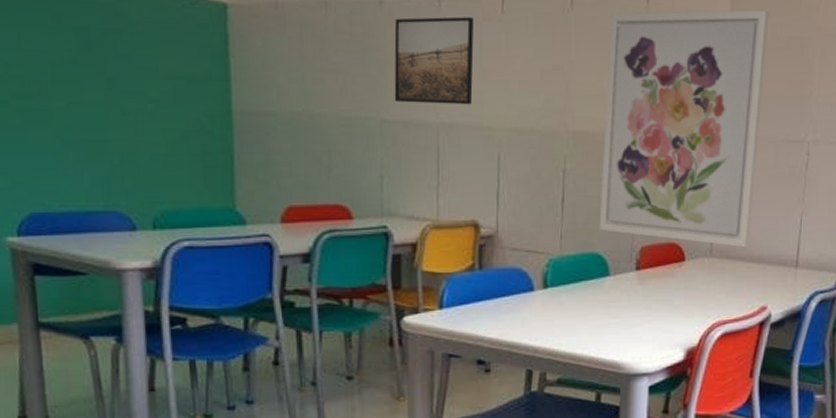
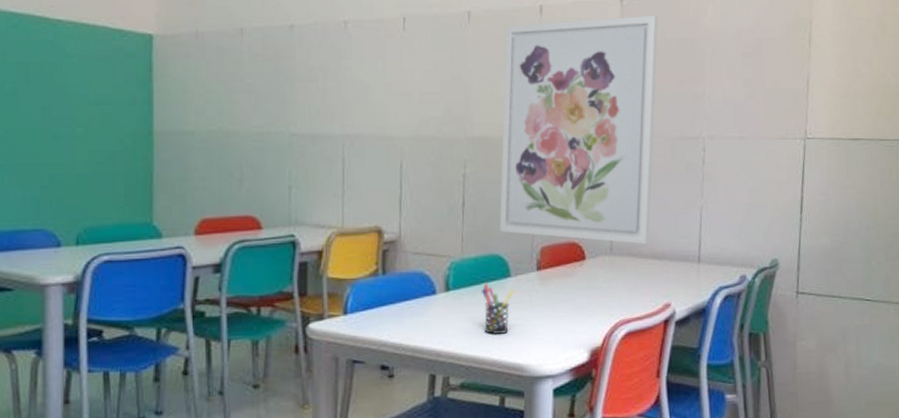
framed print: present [394,16,475,105] -> none [303,36,378,117]
pen holder: none [579,281,613,333] -> present [481,282,515,336]

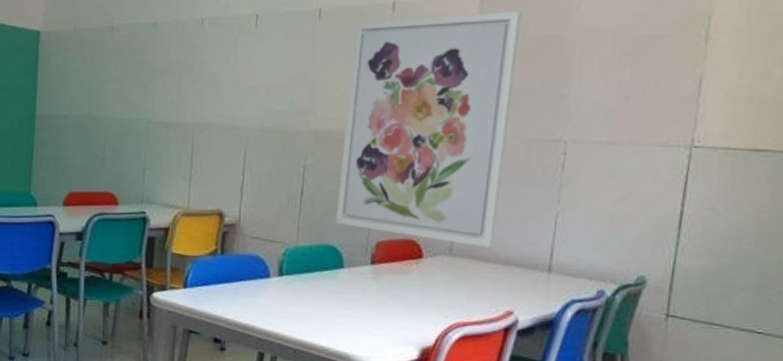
pen holder: present [481,282,515,336] -> none [313,271,347,323]

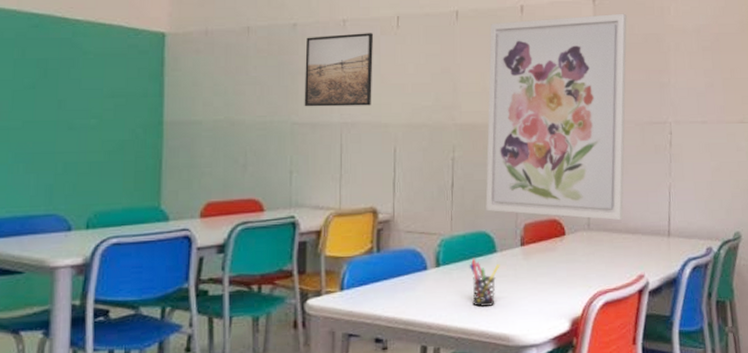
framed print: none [159,32,232,108] -> present [304,33,374,107]
pen holder: none [313,271,347,323] -> present [469,258,500,308]

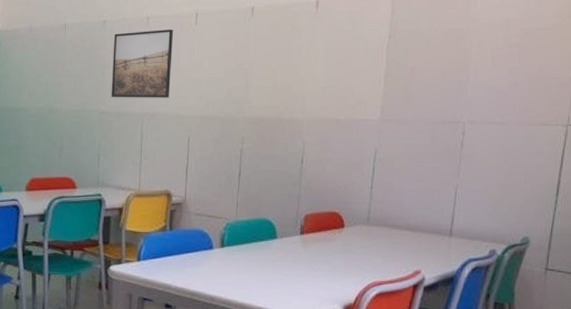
pen holder: present [469,258,500,308] -> none [250,242,280,287]
wall art: present [485,13,627,221] -> none [269,7,428,218]

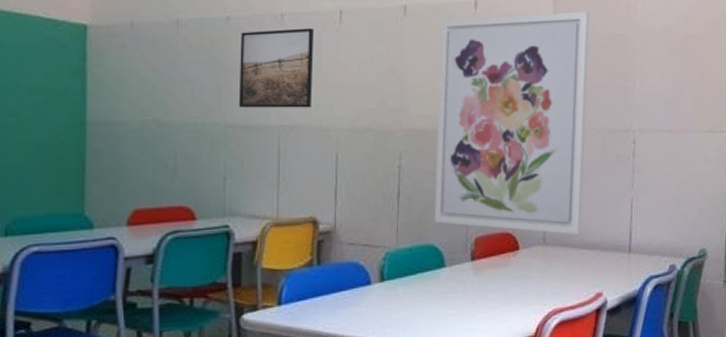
wall art: none [269,7,428,218] -> present [434,11,590,235]

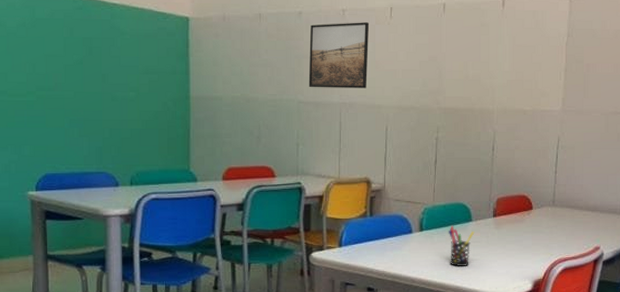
pen holder: none [415,272,449,325] -> present [448,225,475,267]
wall art: present [434,11,590,235] -> none [464,9,600,199]

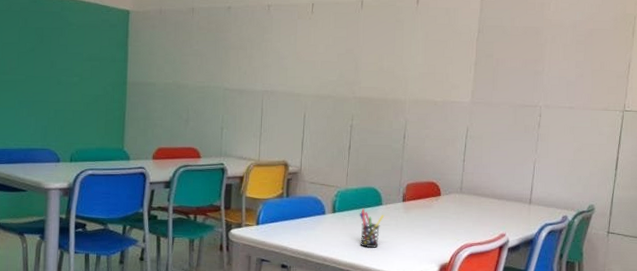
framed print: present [308,22,370,89] -> none [234,16,292,78]

